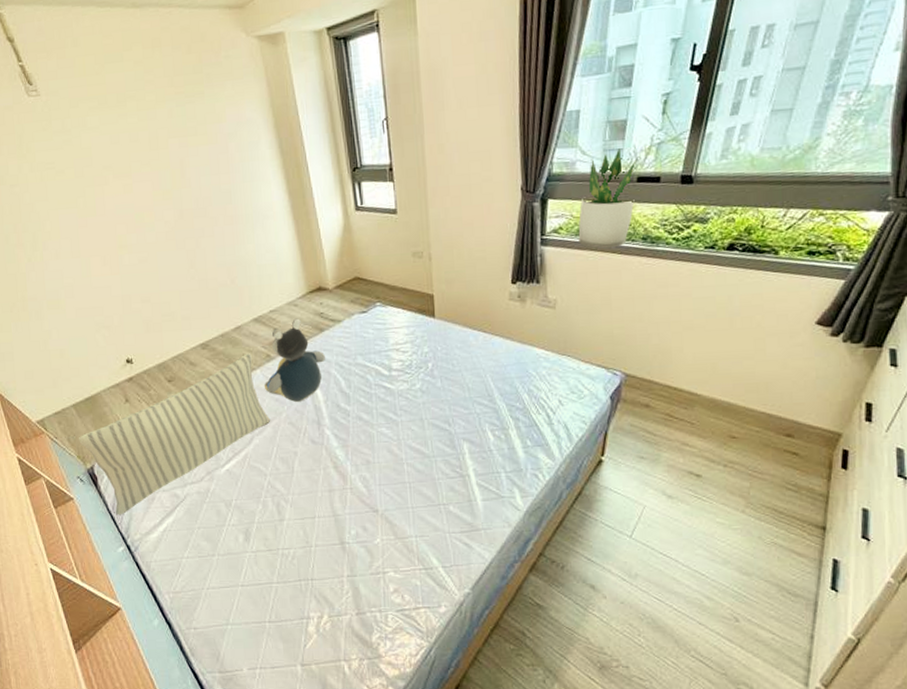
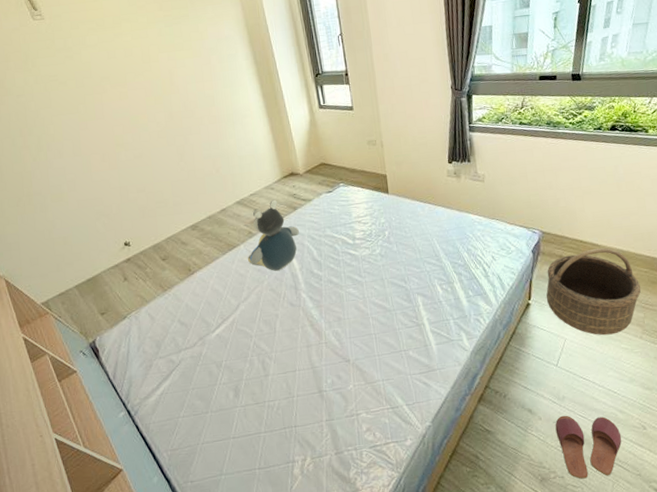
pillow: present [79,353,270,515] -> none [81,231,253,384]
planter: present [578,148,638,249] -> none [497,54,539,133]
slippers: none [623,596,707,672] -> present [555,415,622,479]
basket: none [625,398,749,506] -> present [546,248,641,336]

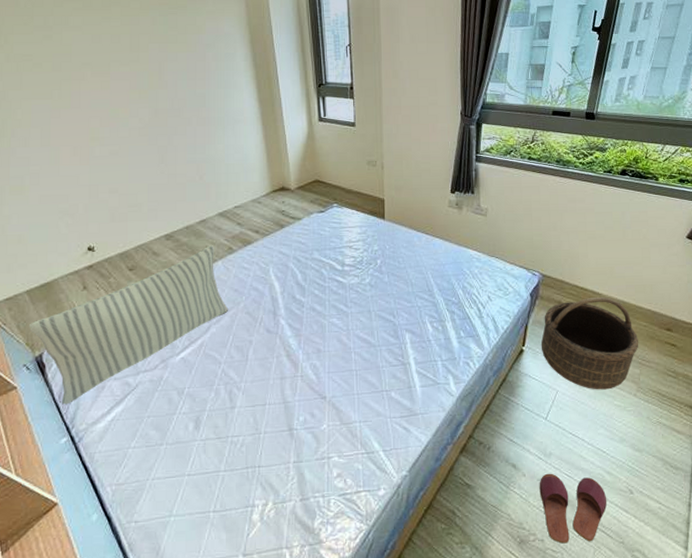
pillow: none [81,231,253,384] -> present [29,245,228,405]
stuffed animal: present [247,199,299,272] -> none [224,214,284,294]

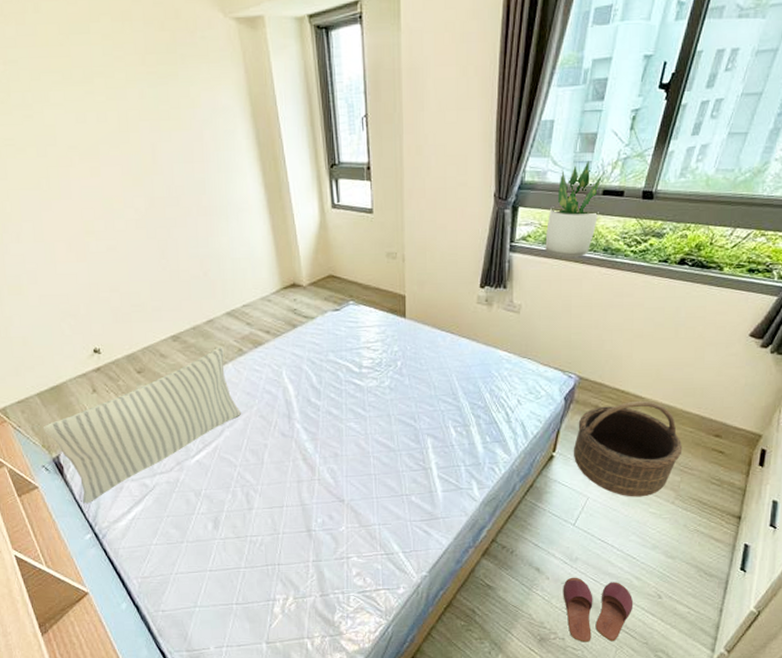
planter: none [506,87,553,168] -> present [545,161,605,258]

